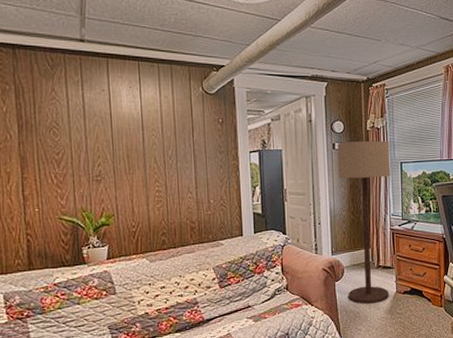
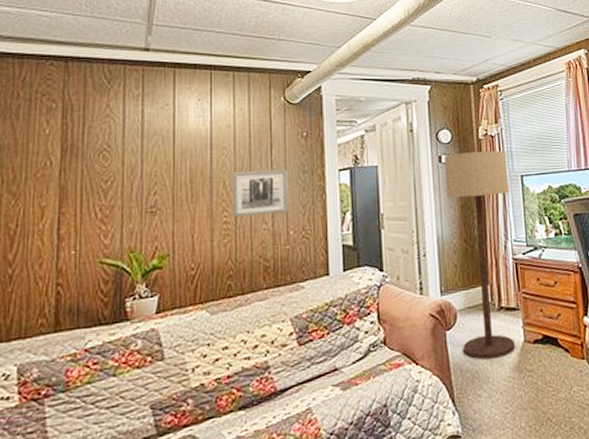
wall art: none [161,150,209,187] -> present [232,169,289,218]

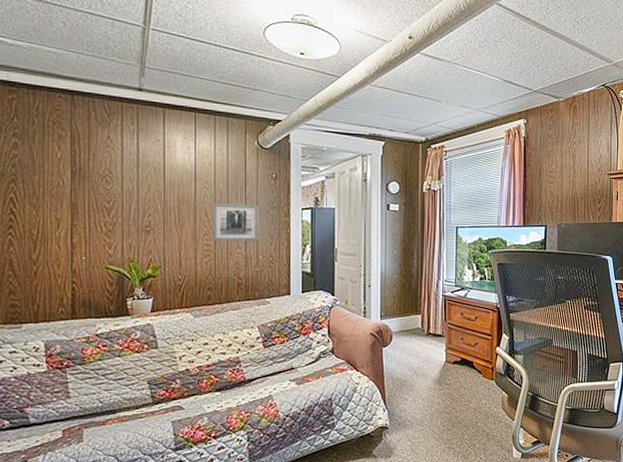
floor lamp: present [444,150,516,360] -> none [391,202,446,372]

